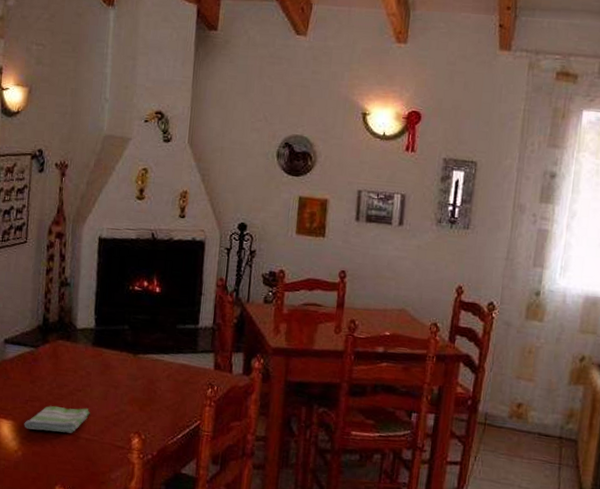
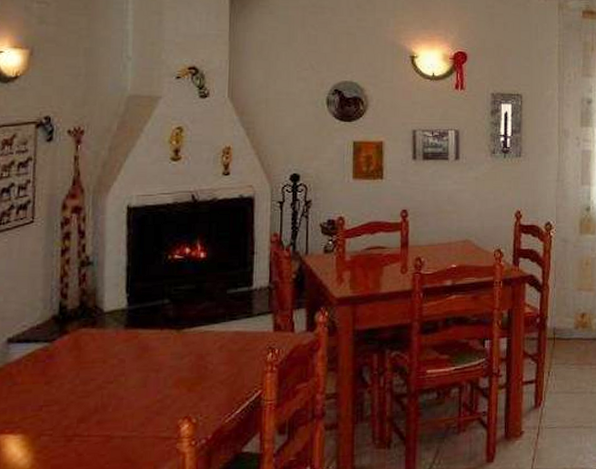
dish towel: present [24,405,90,433] -> none [38,401,126,440]

